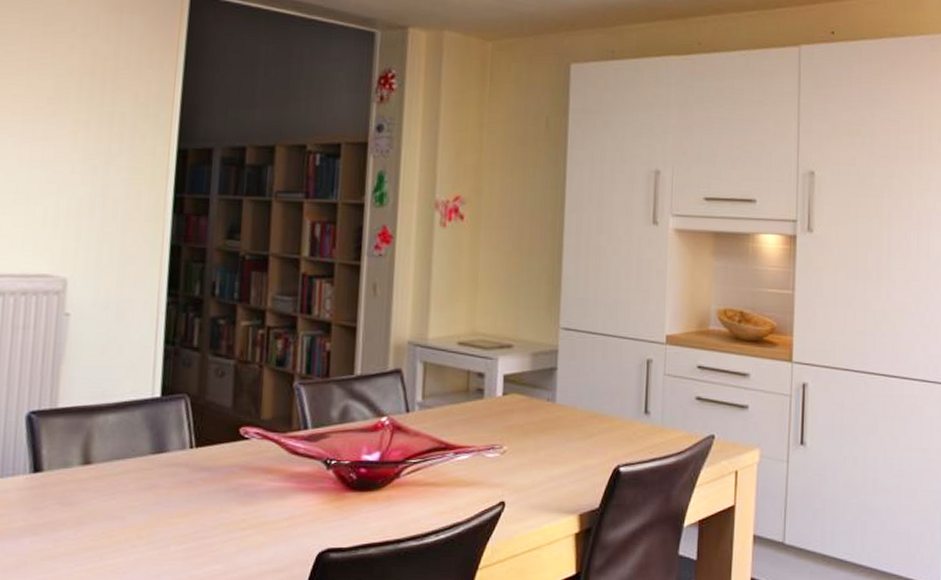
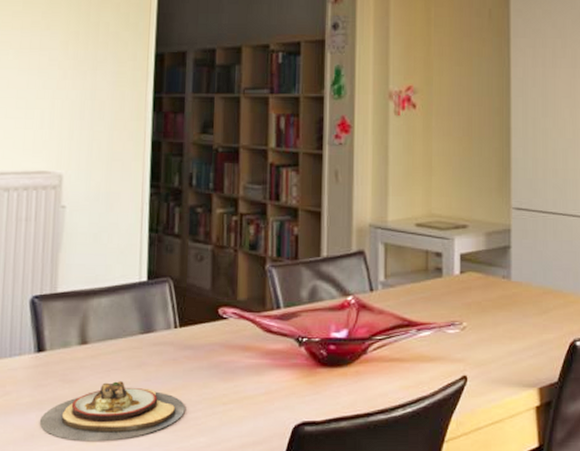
plate: none [33,504,199,568] -> present [39,381,185,441]

